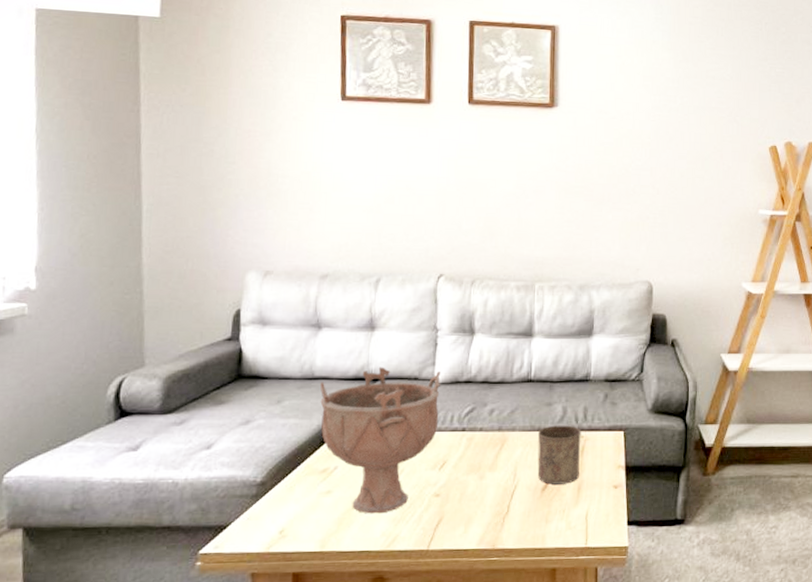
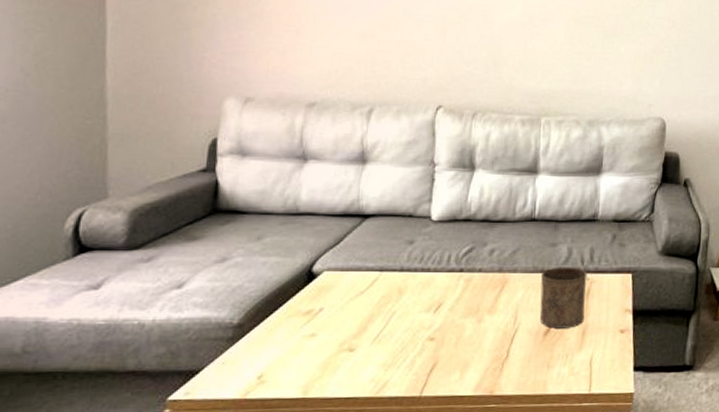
decorative bowl: present [320,367,441,514] -> none [304,203,438,359]

